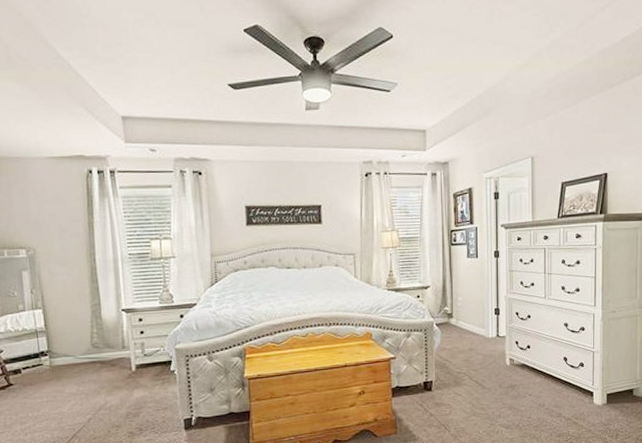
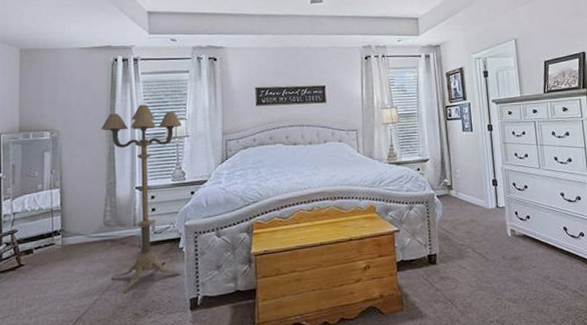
floor lamp: none [80,222,175,413] -> present [101,104,183,294]

